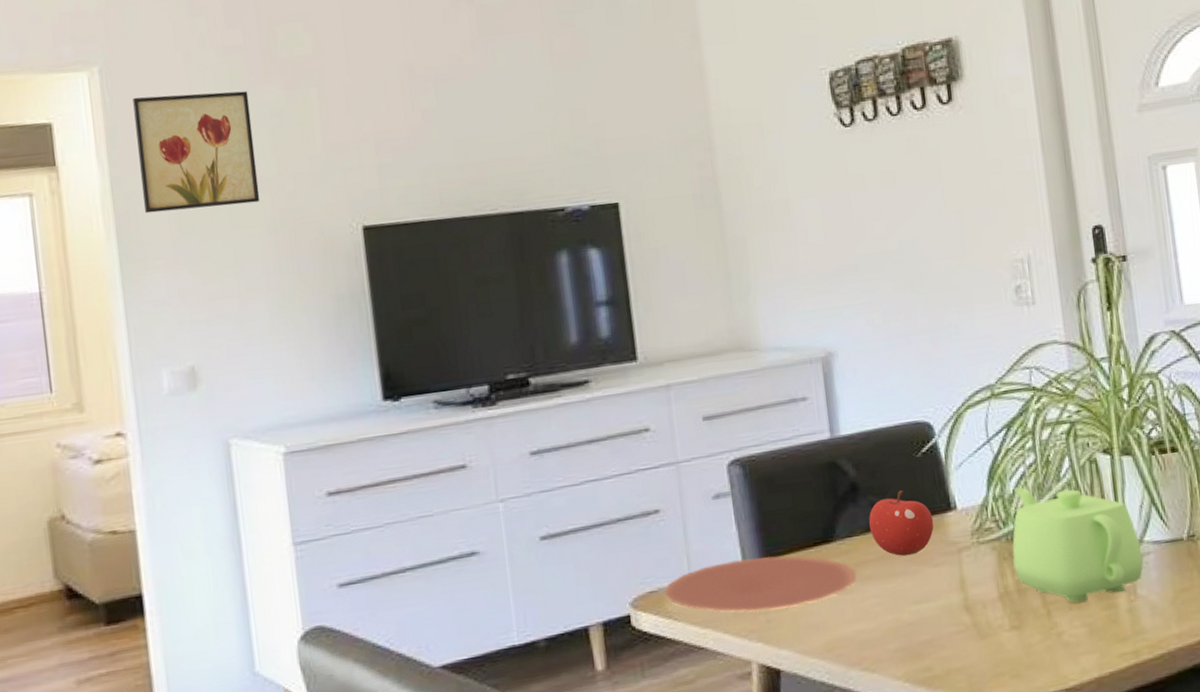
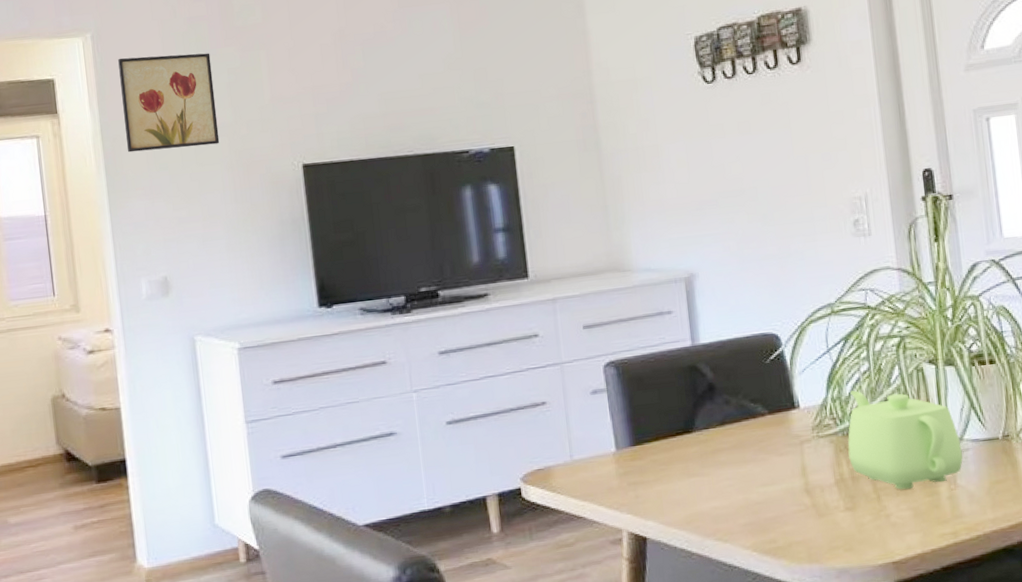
plate: present [664,556,857,612] -> none [549,443,713,489]
fruit: present [869,490,934,556] -> none [724,391,780,446]

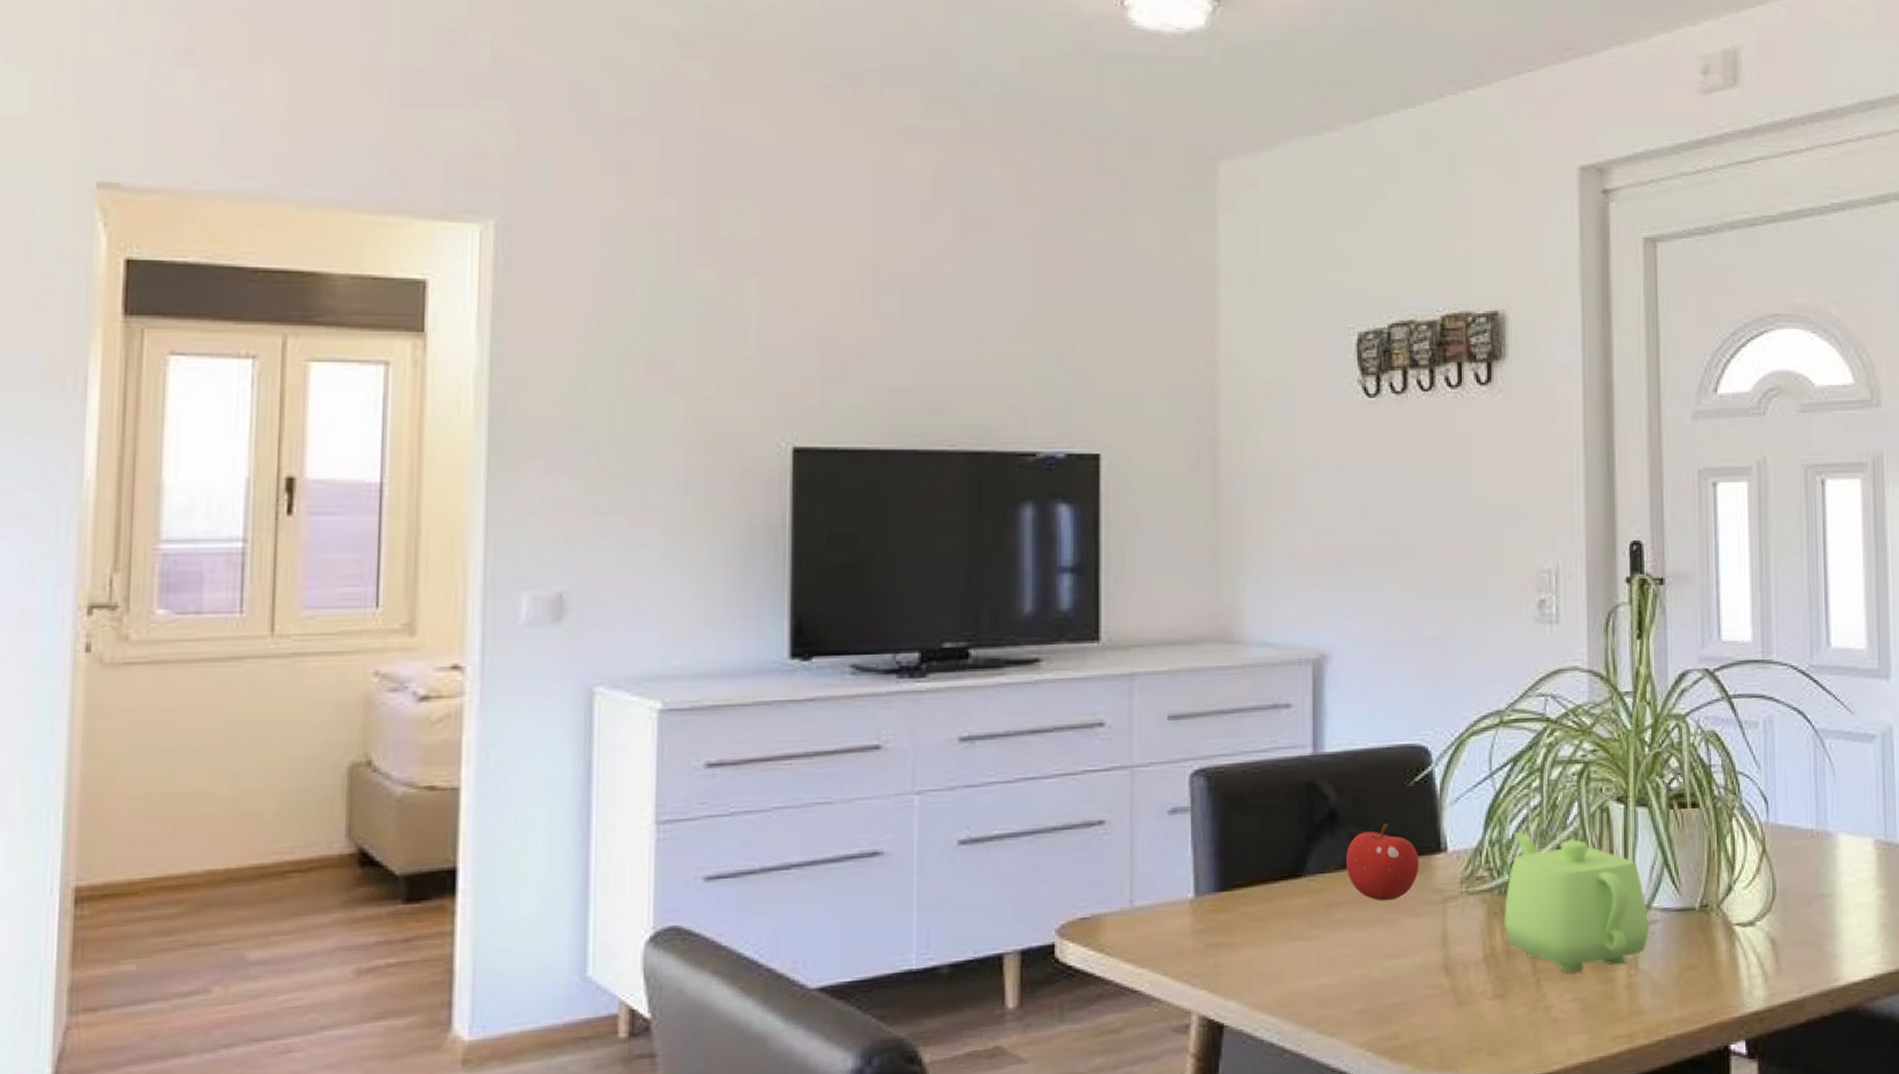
wall art: present [118,53,220,153] -> none [527,261,675,404]
fruit: none [724,391,780,446] -> present [1346,823,1420,902]

